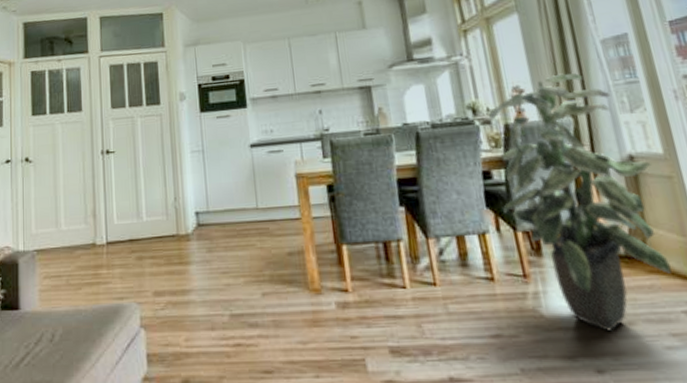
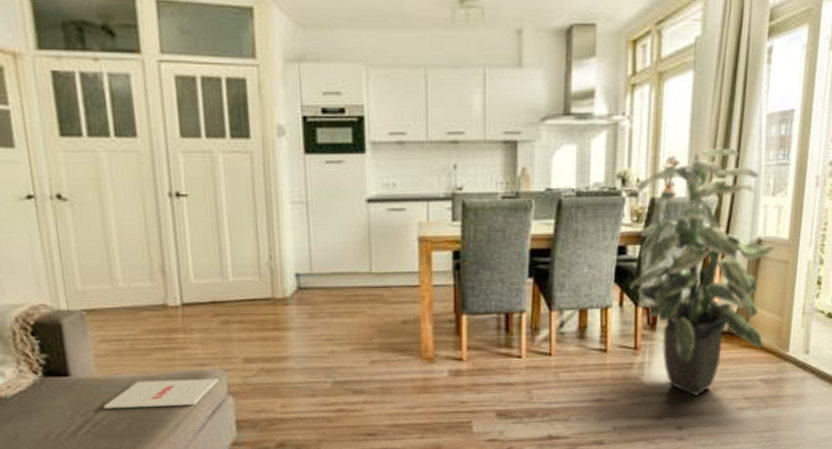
magazine: none [42,311,133,341] -> present [103,378,219,408]

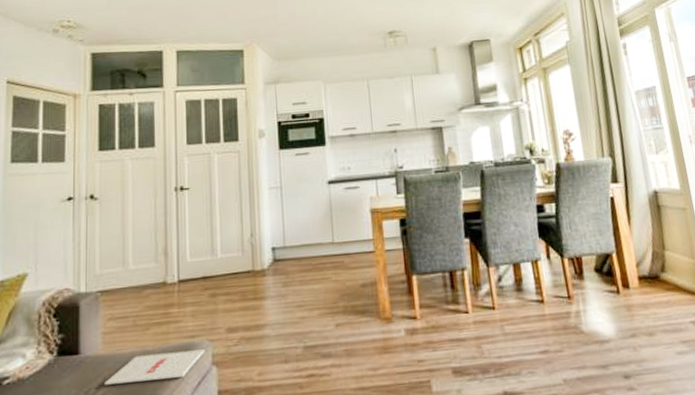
indoor plant: present [629,147,775,396] -> none [544,119,683,342]

